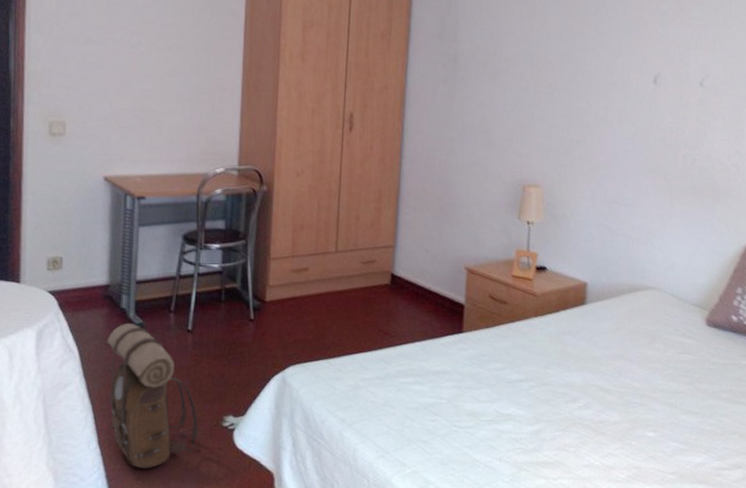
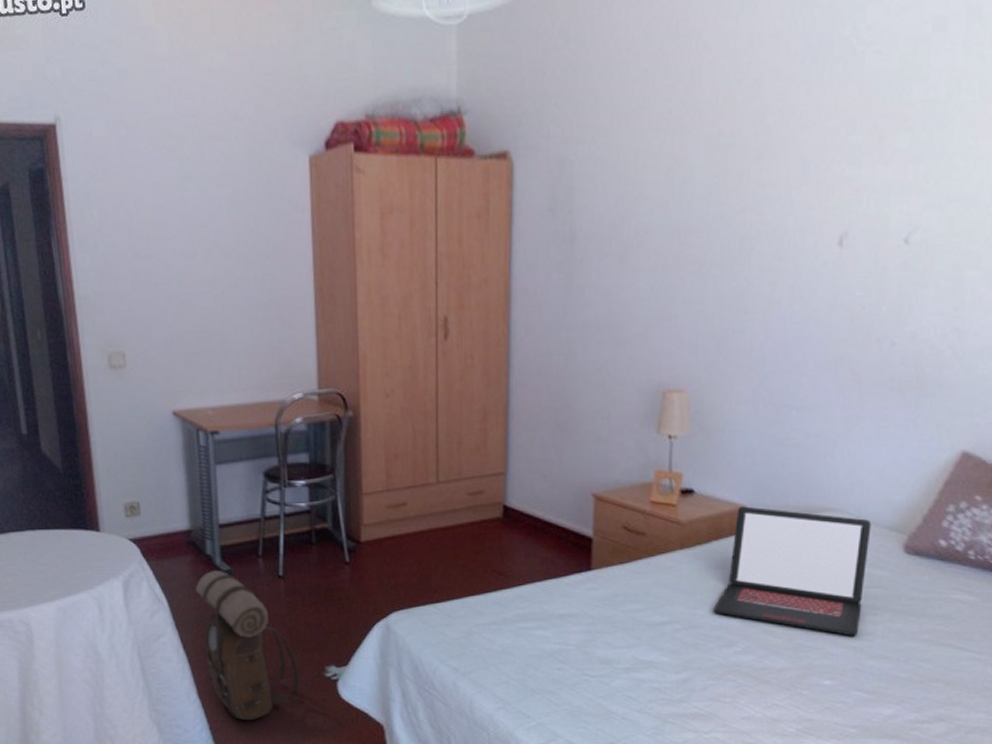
laptop: none [561,282,682,395] -> present [714,506,872,636]

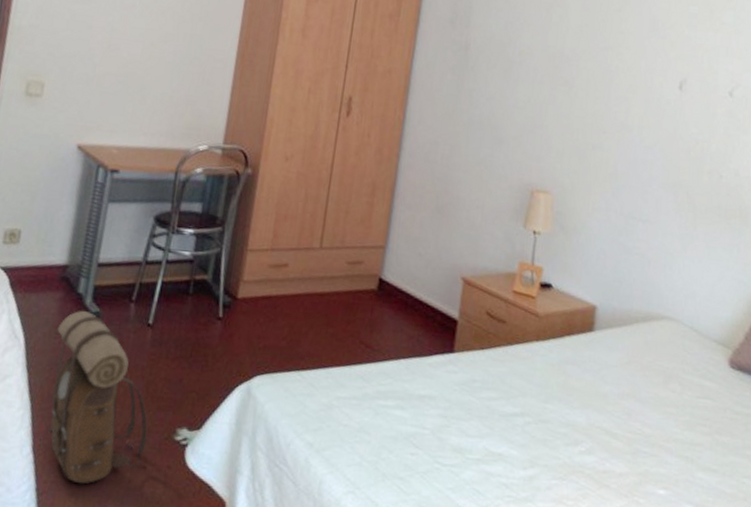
laptop: present [714,506,872,636] -> none [563,305,702,446]

